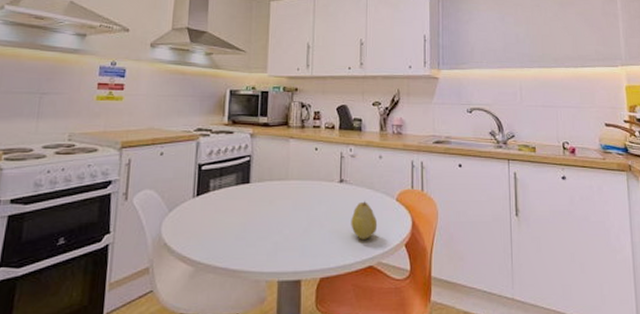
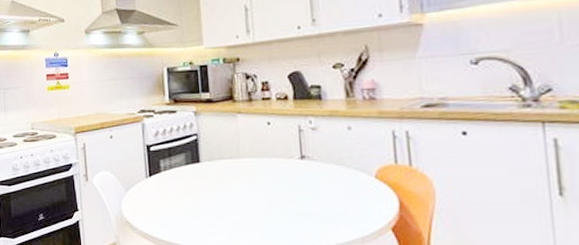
fruit: present [351,200,378,239] -> none [318,178,353,221]

